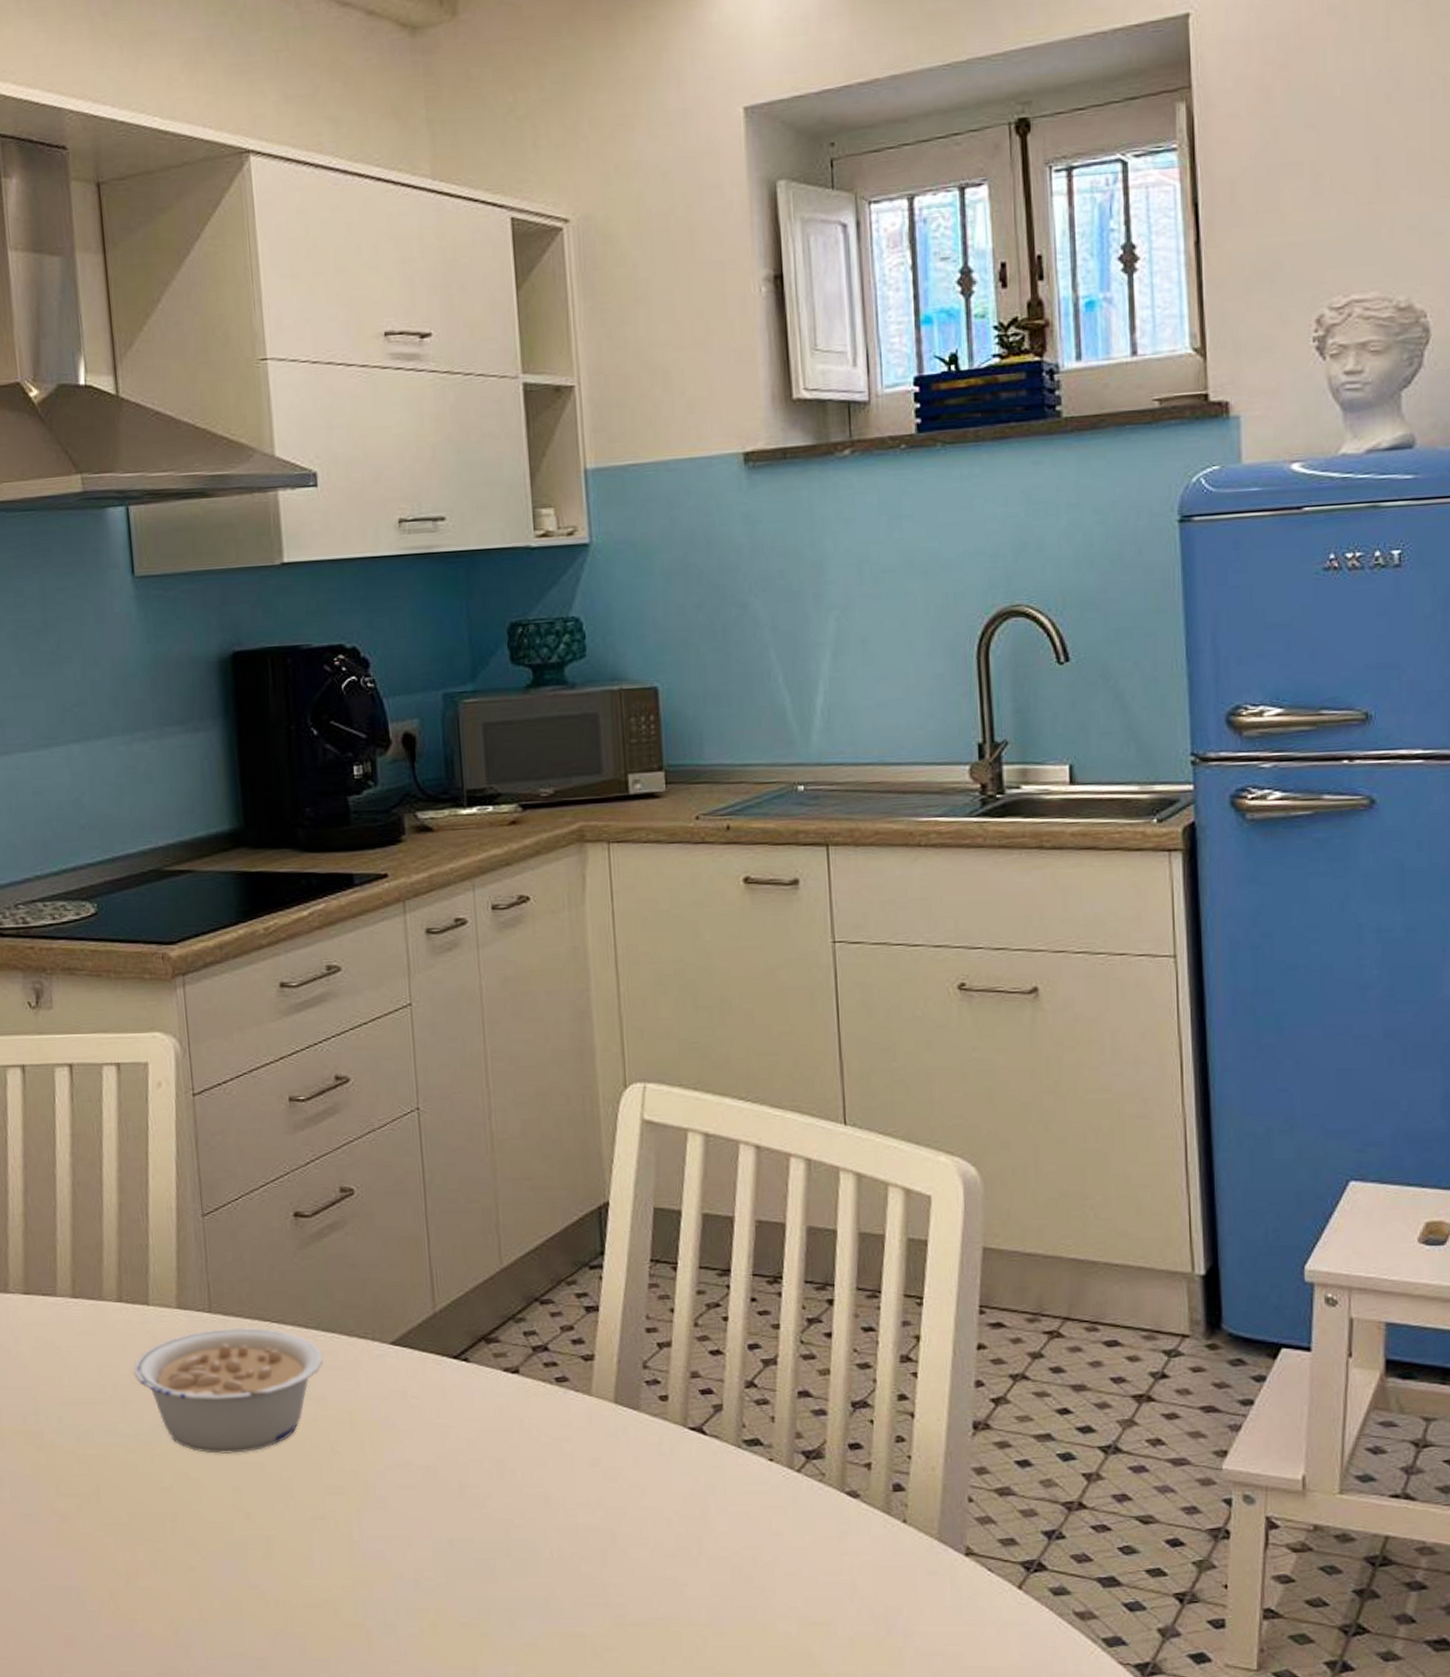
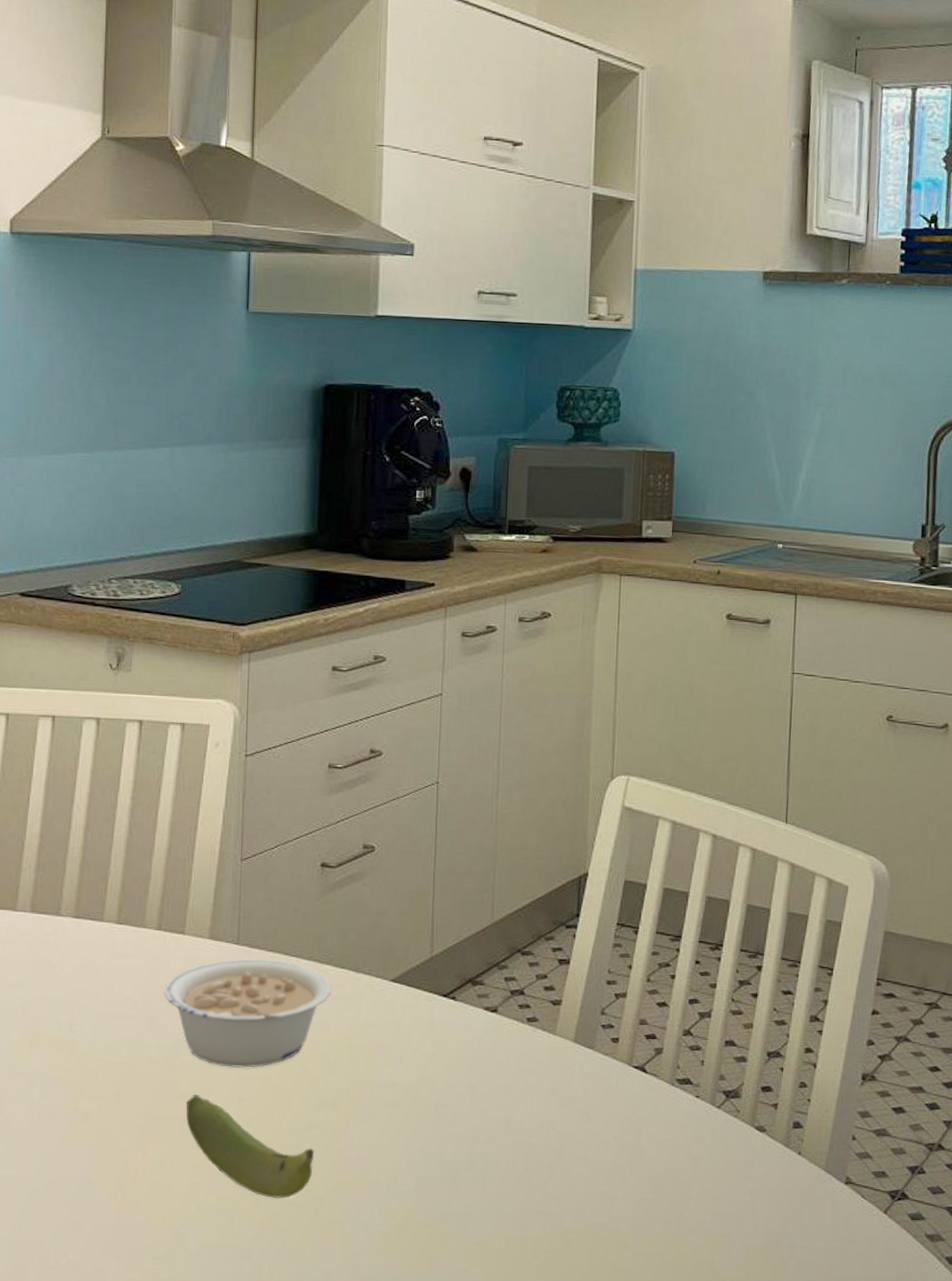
banana: none [173,1486,326,1601] -> present [186,1094,315,1199]

